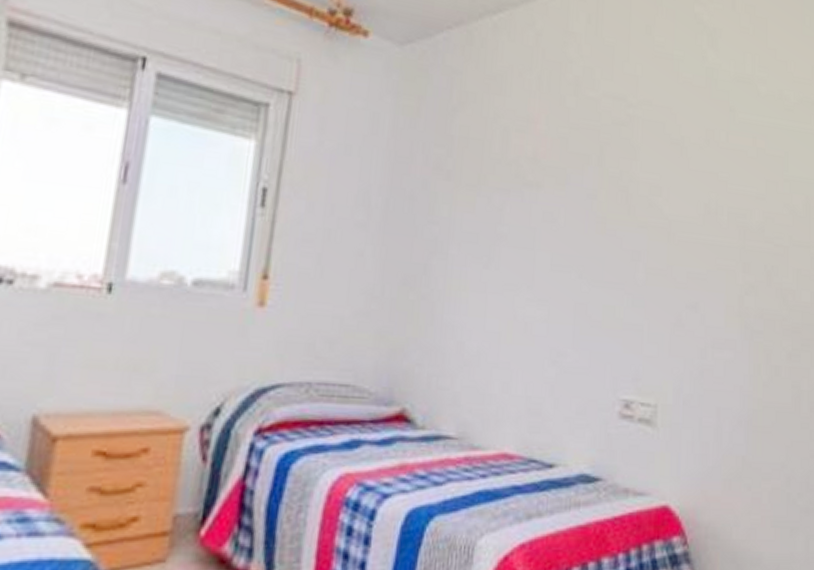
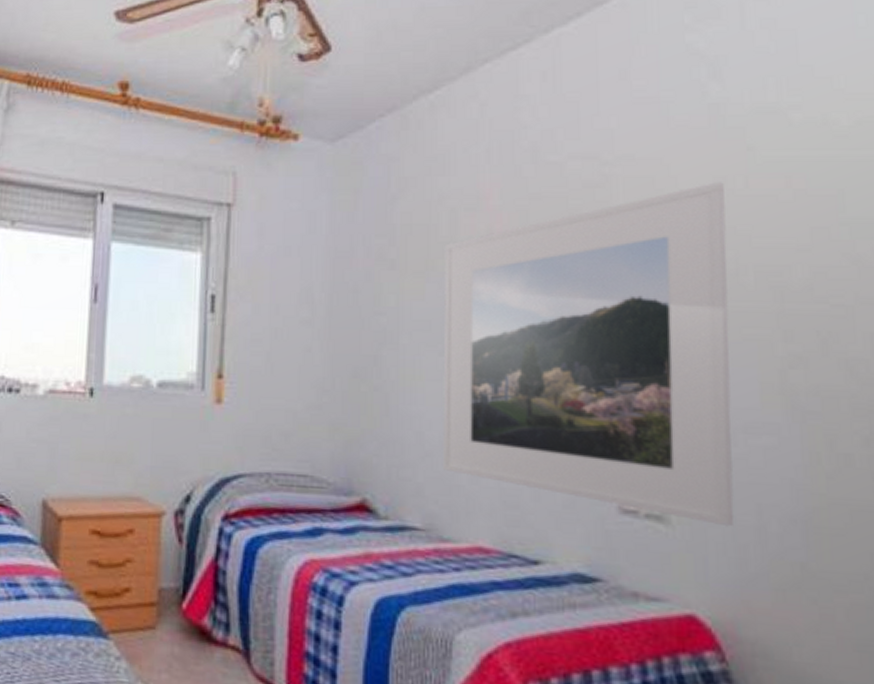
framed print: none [479,134,712,428] -> present [442,182,734,527]

